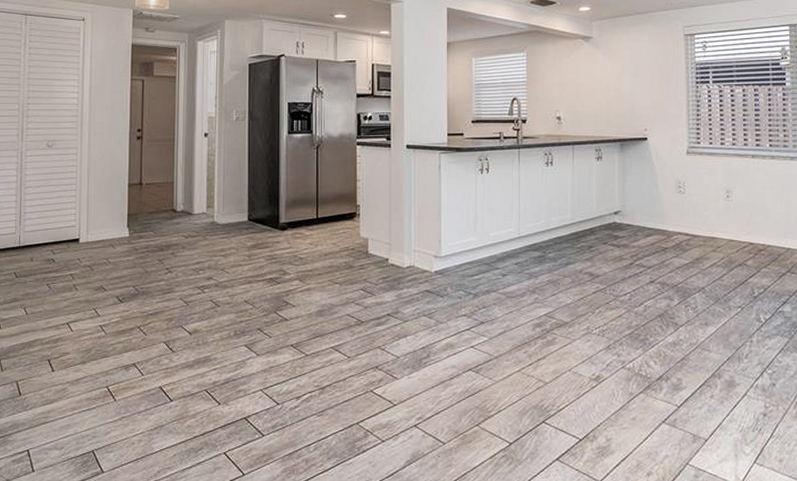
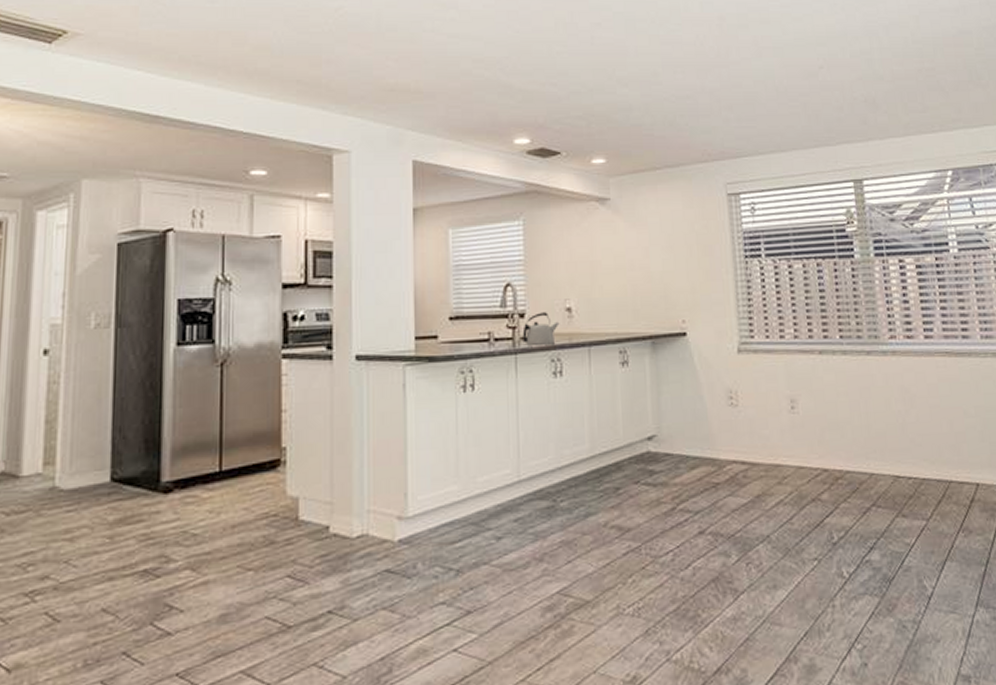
kettle: none [524,119,552,144] -> present [522,312,560,347]

